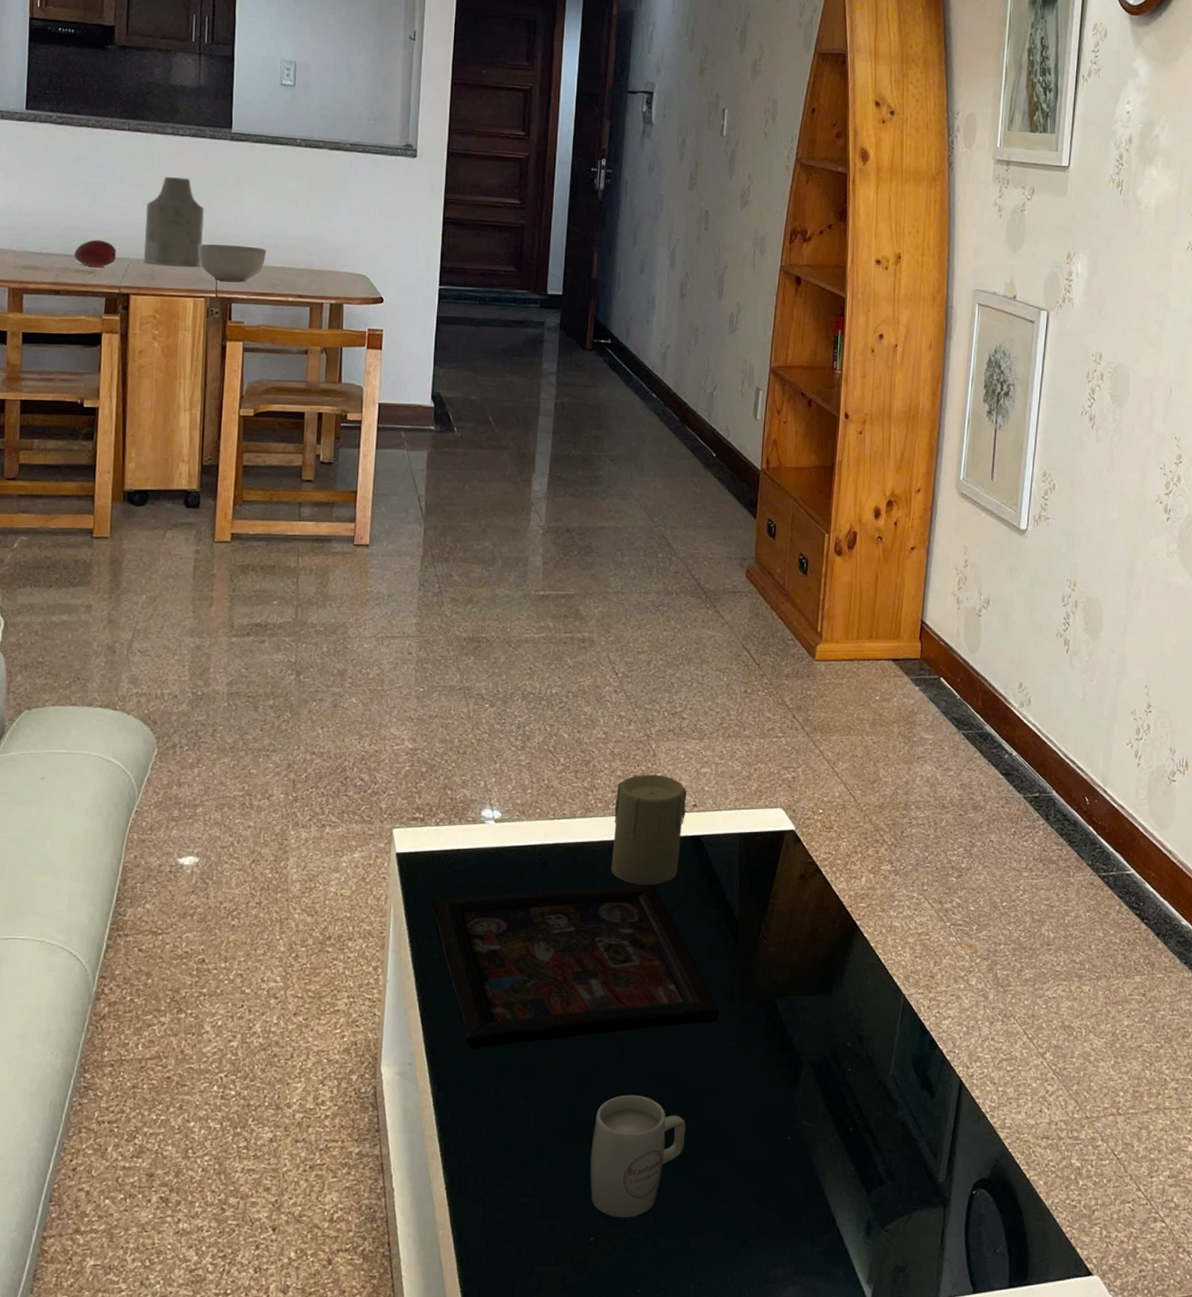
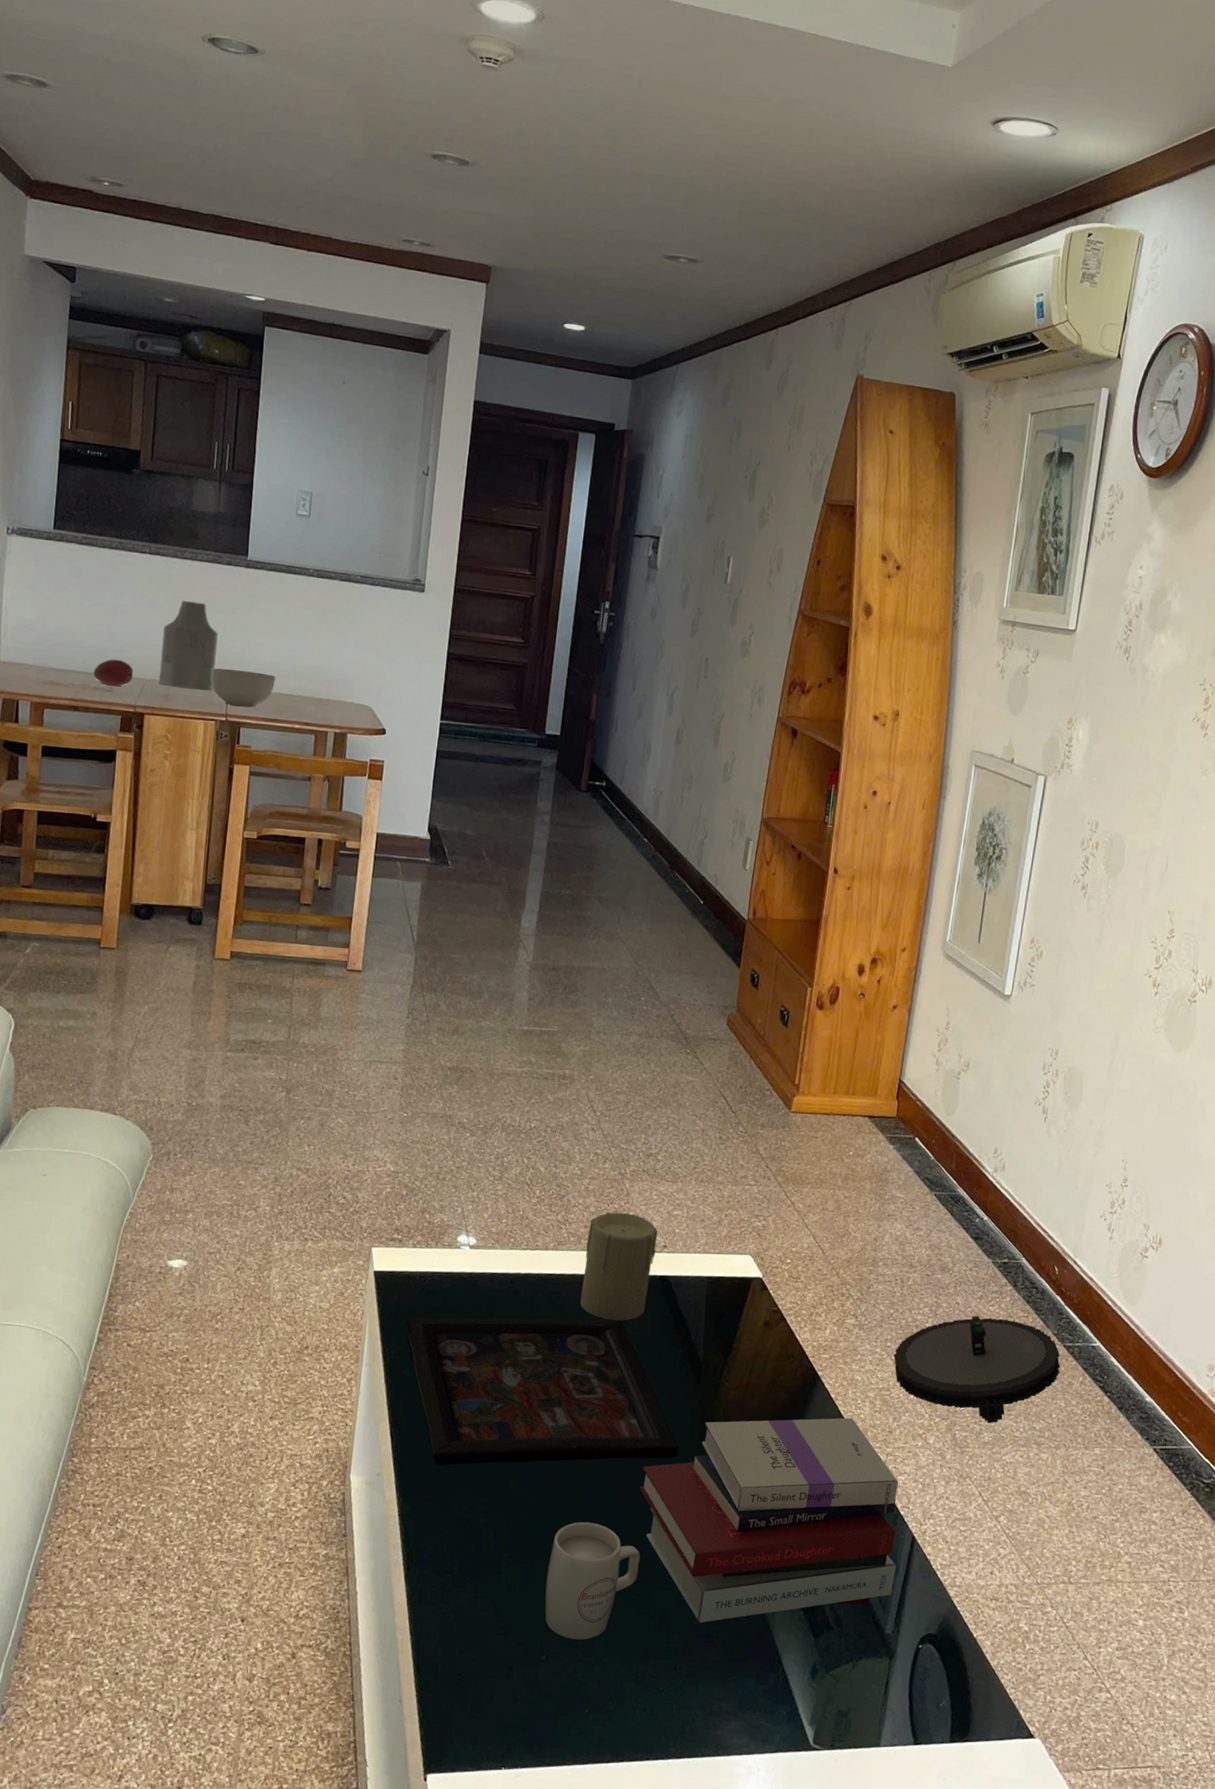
books: none [681,966,945,1189] -> present [639,1417,899,1623]
robot vacuum: none [931,852,1097,960] -> present [893,1315,1060,1424]

